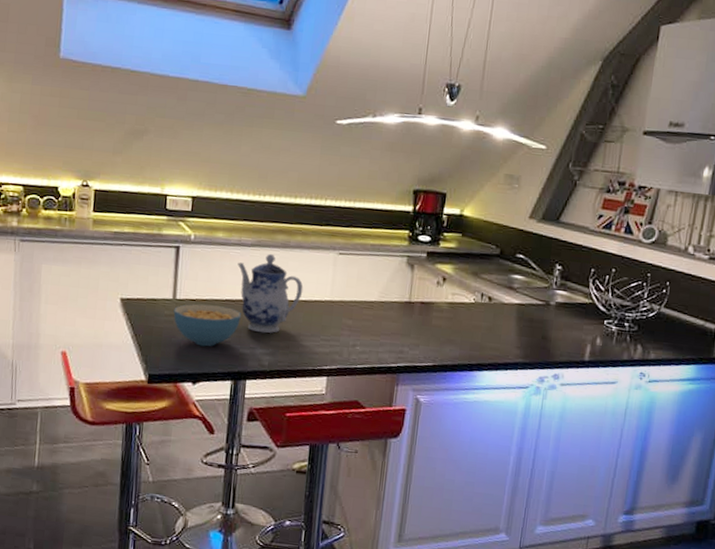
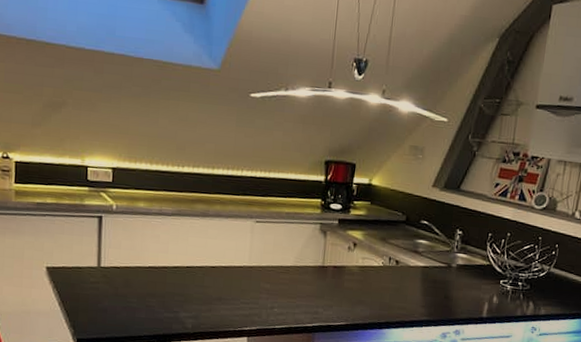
cereal bowl: present [173,304,241,347] -> none [99,271,164,312]
teapot: present [237,253,303,334] -> none [159,222,223,298]

